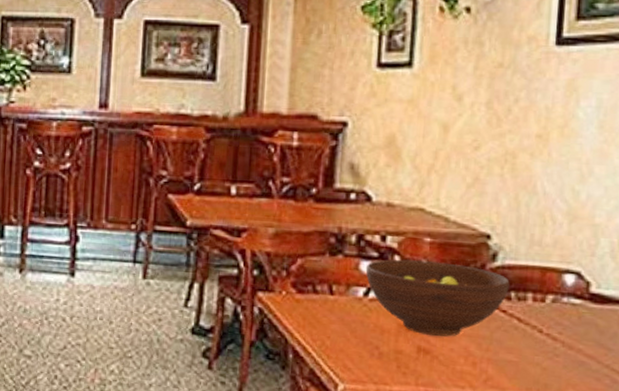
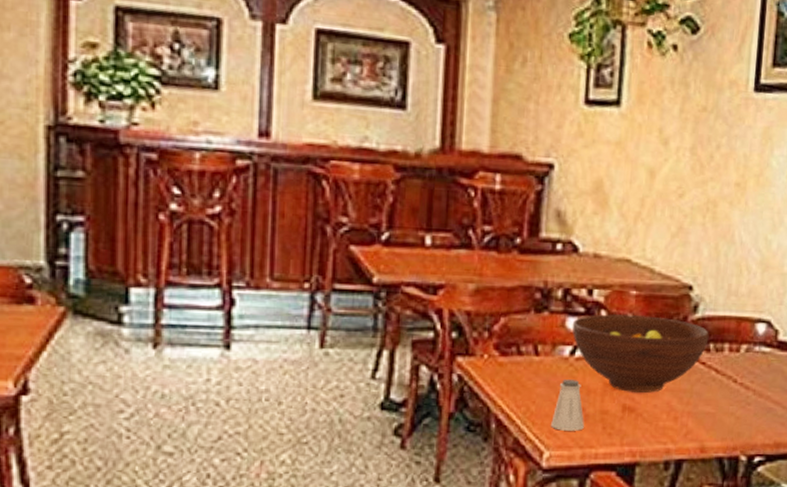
saltshaker: none [345,318,378,368] -> present [551,380,584,431]

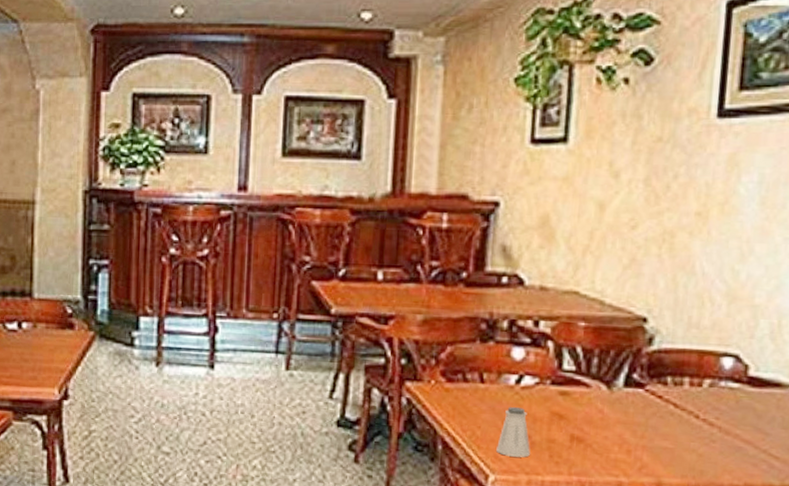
fruit bowl: present [572,314,709,393] -> none [517,345,666,424]

